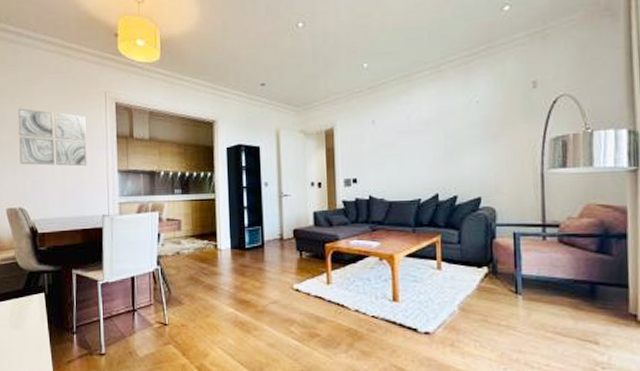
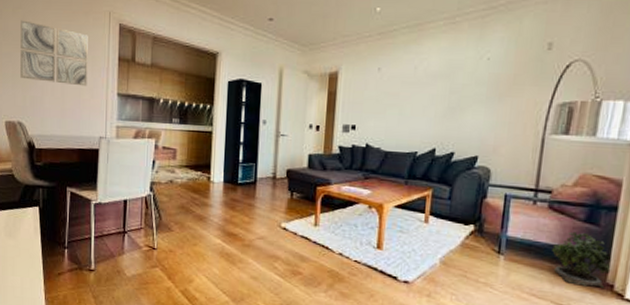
potted plant: none [569,263,631,319] -> present [552,231,611,288]

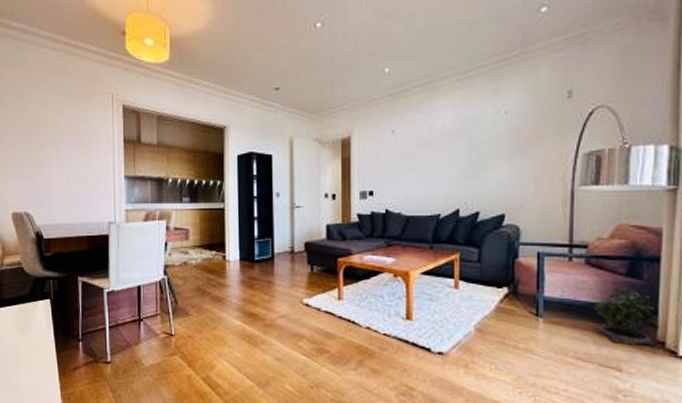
wall art: present [20,20,88,87] -> none [23,109,93,171]

